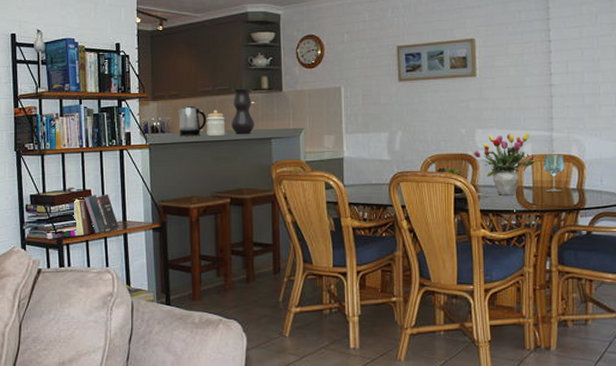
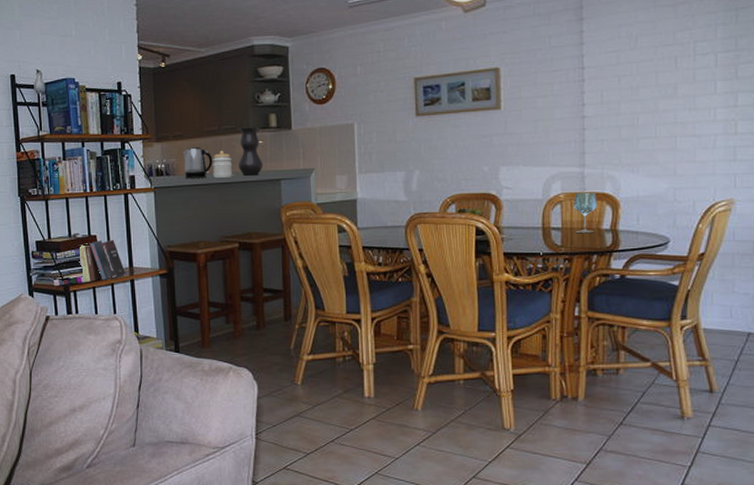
flower arrangement: present [474,133,536,195] -> none [497,169,565,237]

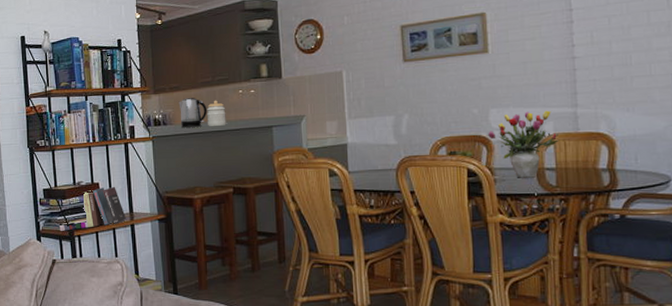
vase: present [238,126,263,177] -> none [231,77,256,125]
flower arrangement: none [497,169,565,237] -> present [488,110,559,178]
wine glass: present [573,192,598,234] -> none [567,131,593,174]

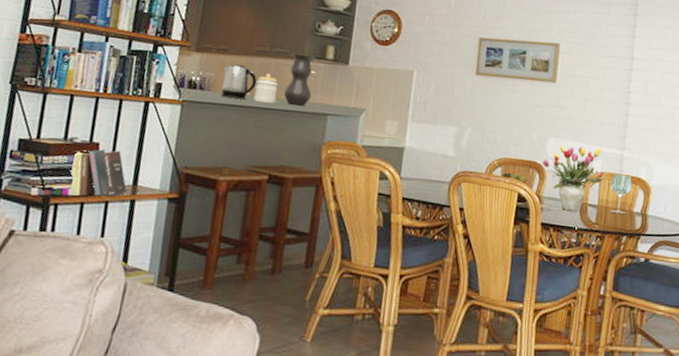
vase: none [231,77,256,125] -> present [283,53,315,107]
wine glass: none [567,131,593,174] -> present [609,173,632,215]

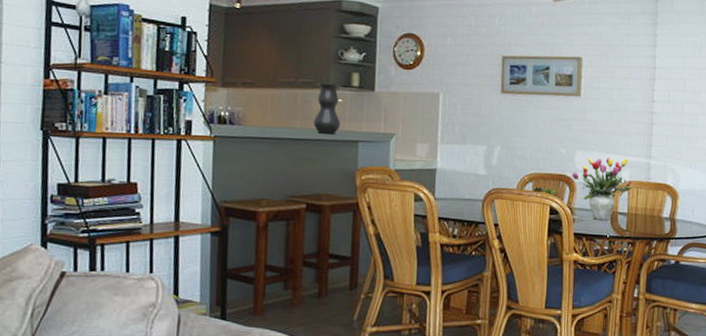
books: present [30,149,127,197] -> none [75,188,169,238]
kettle: present [220,64,257,100] -> none [250,97,286,132]
jar: present [253,73,279,104] -> none [283,104,308,135]
wine glass: present [609,173,632,215] -> none [639,181,660,221]

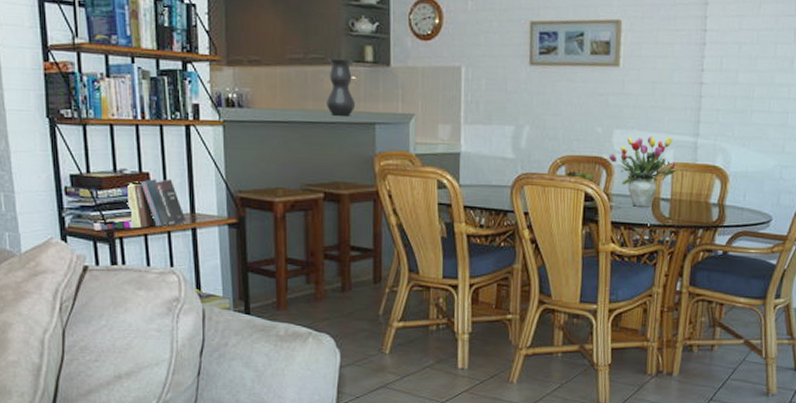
books: none [75,188,169,238] -> present [92,178,185,231]

